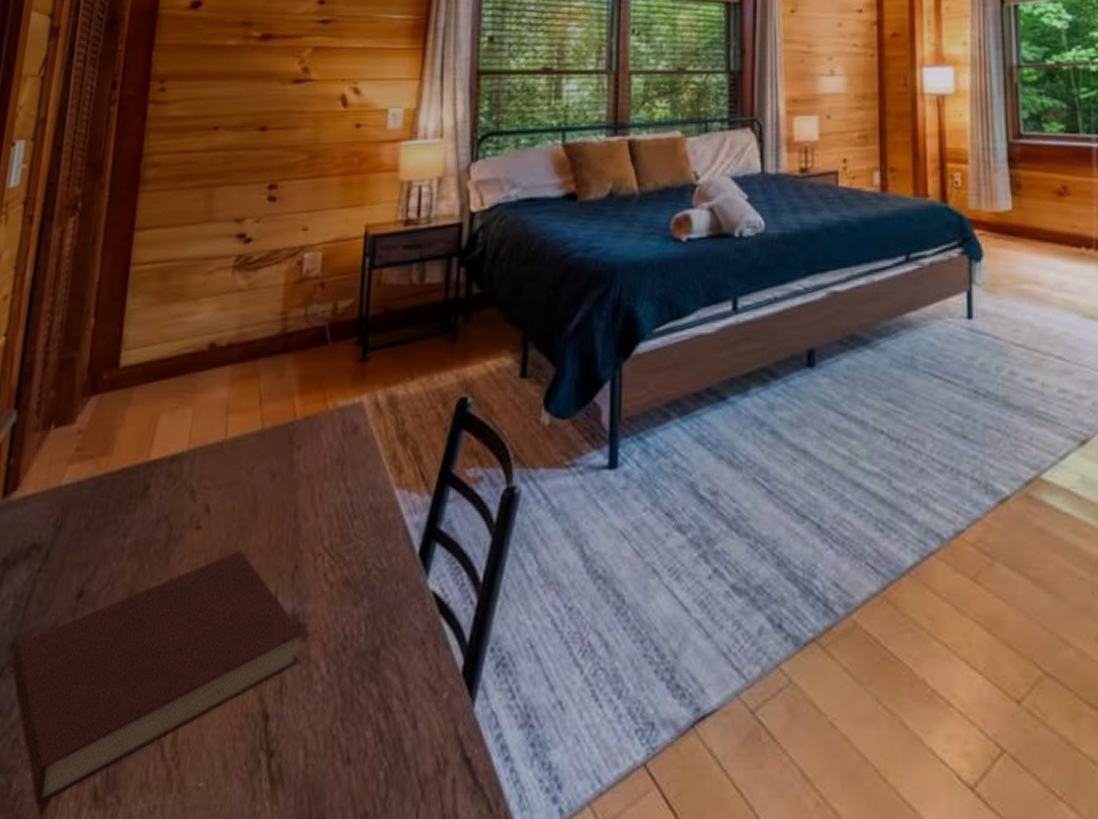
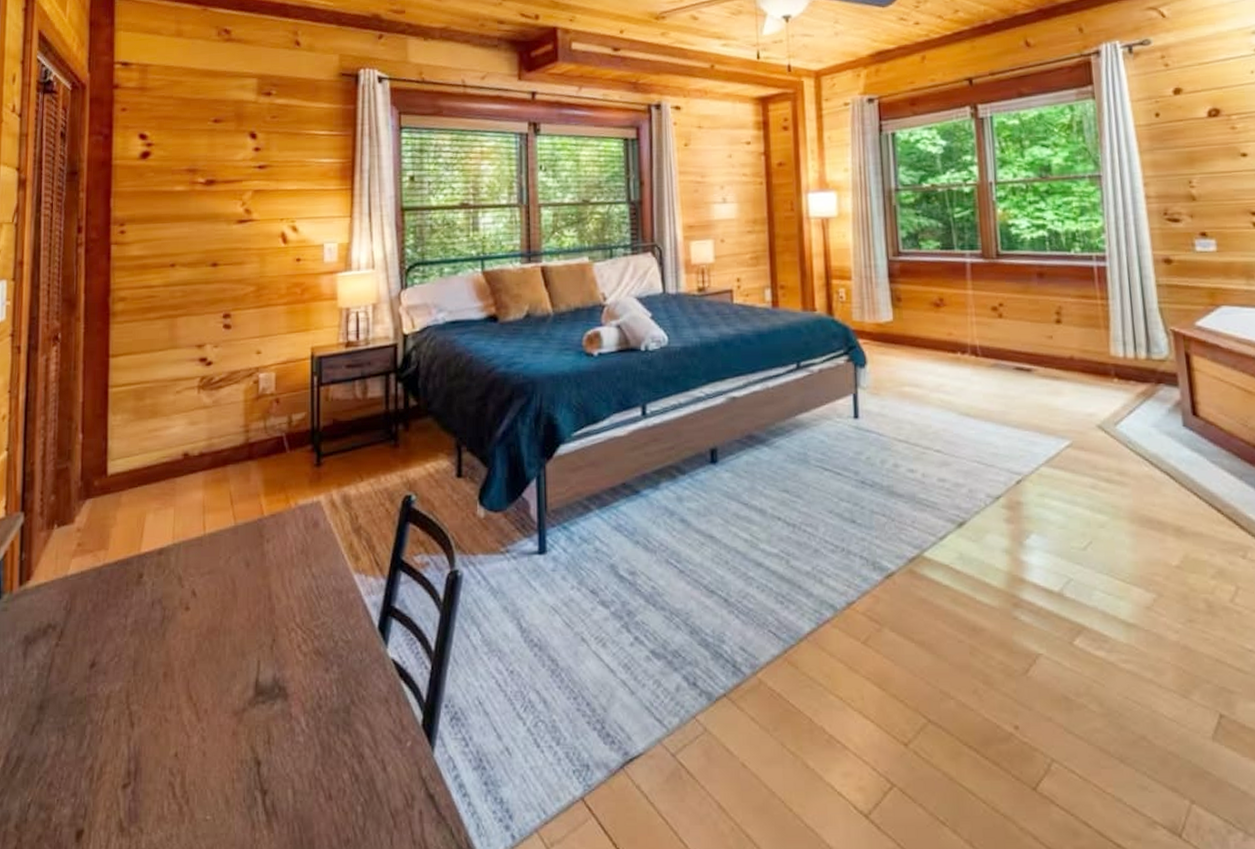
notebook: present [11,550,302,807] -> none [40,627,283,836]

